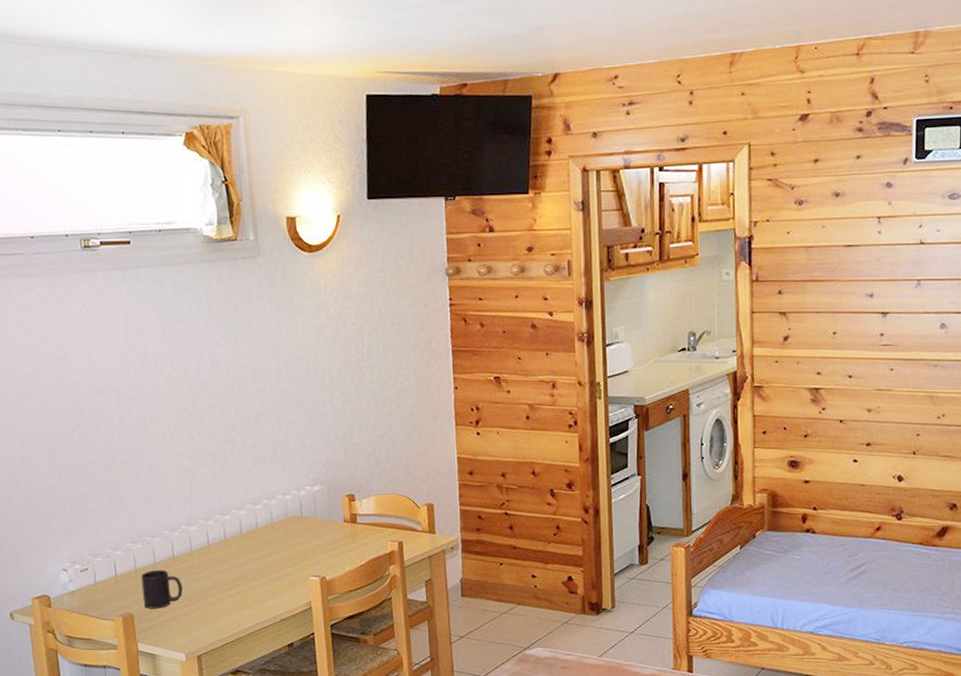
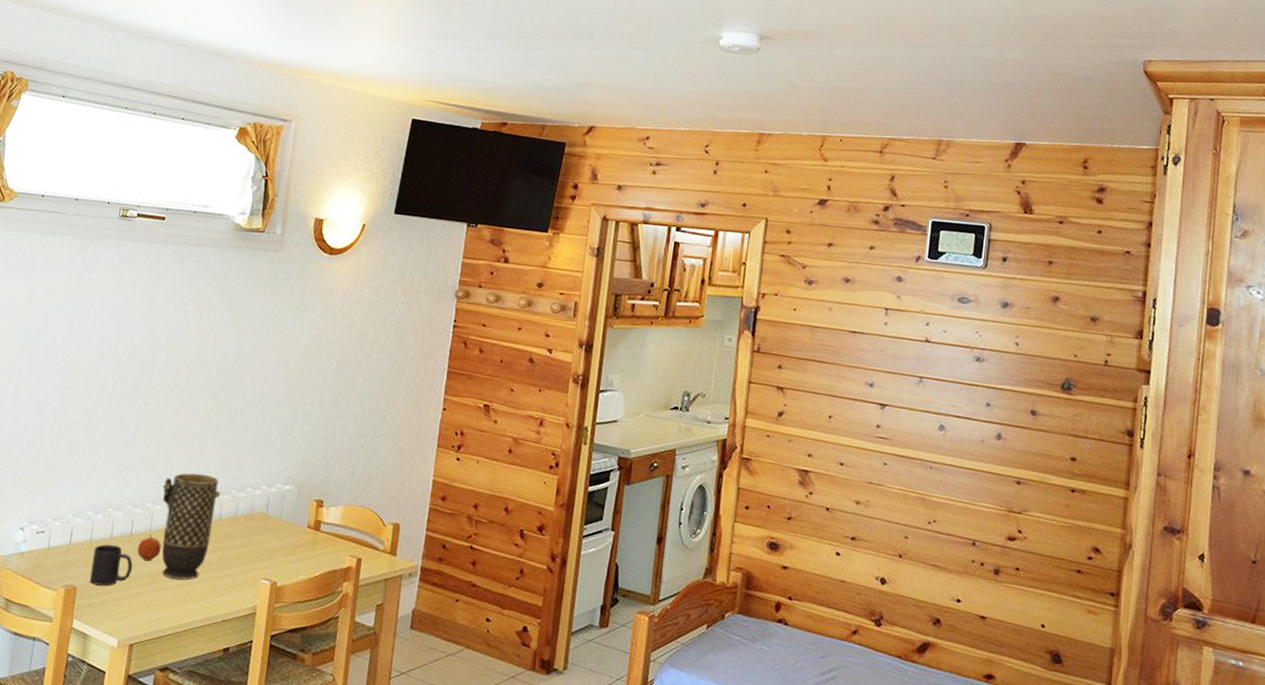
fruit: none [183,554,207,579] -> present [137,535,162,562]
vase: none [193,489,252,591] -> present [162,473,220,580]

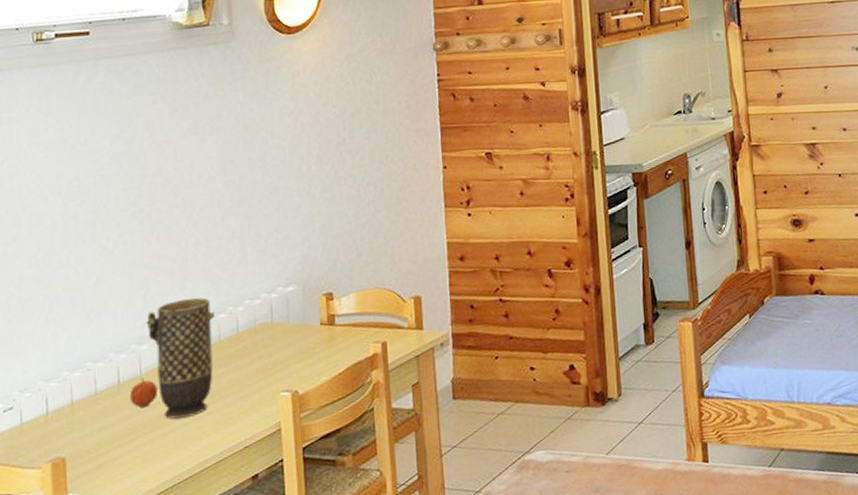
mug: present [89,544,133,586] -> none [77,400,129,450]

